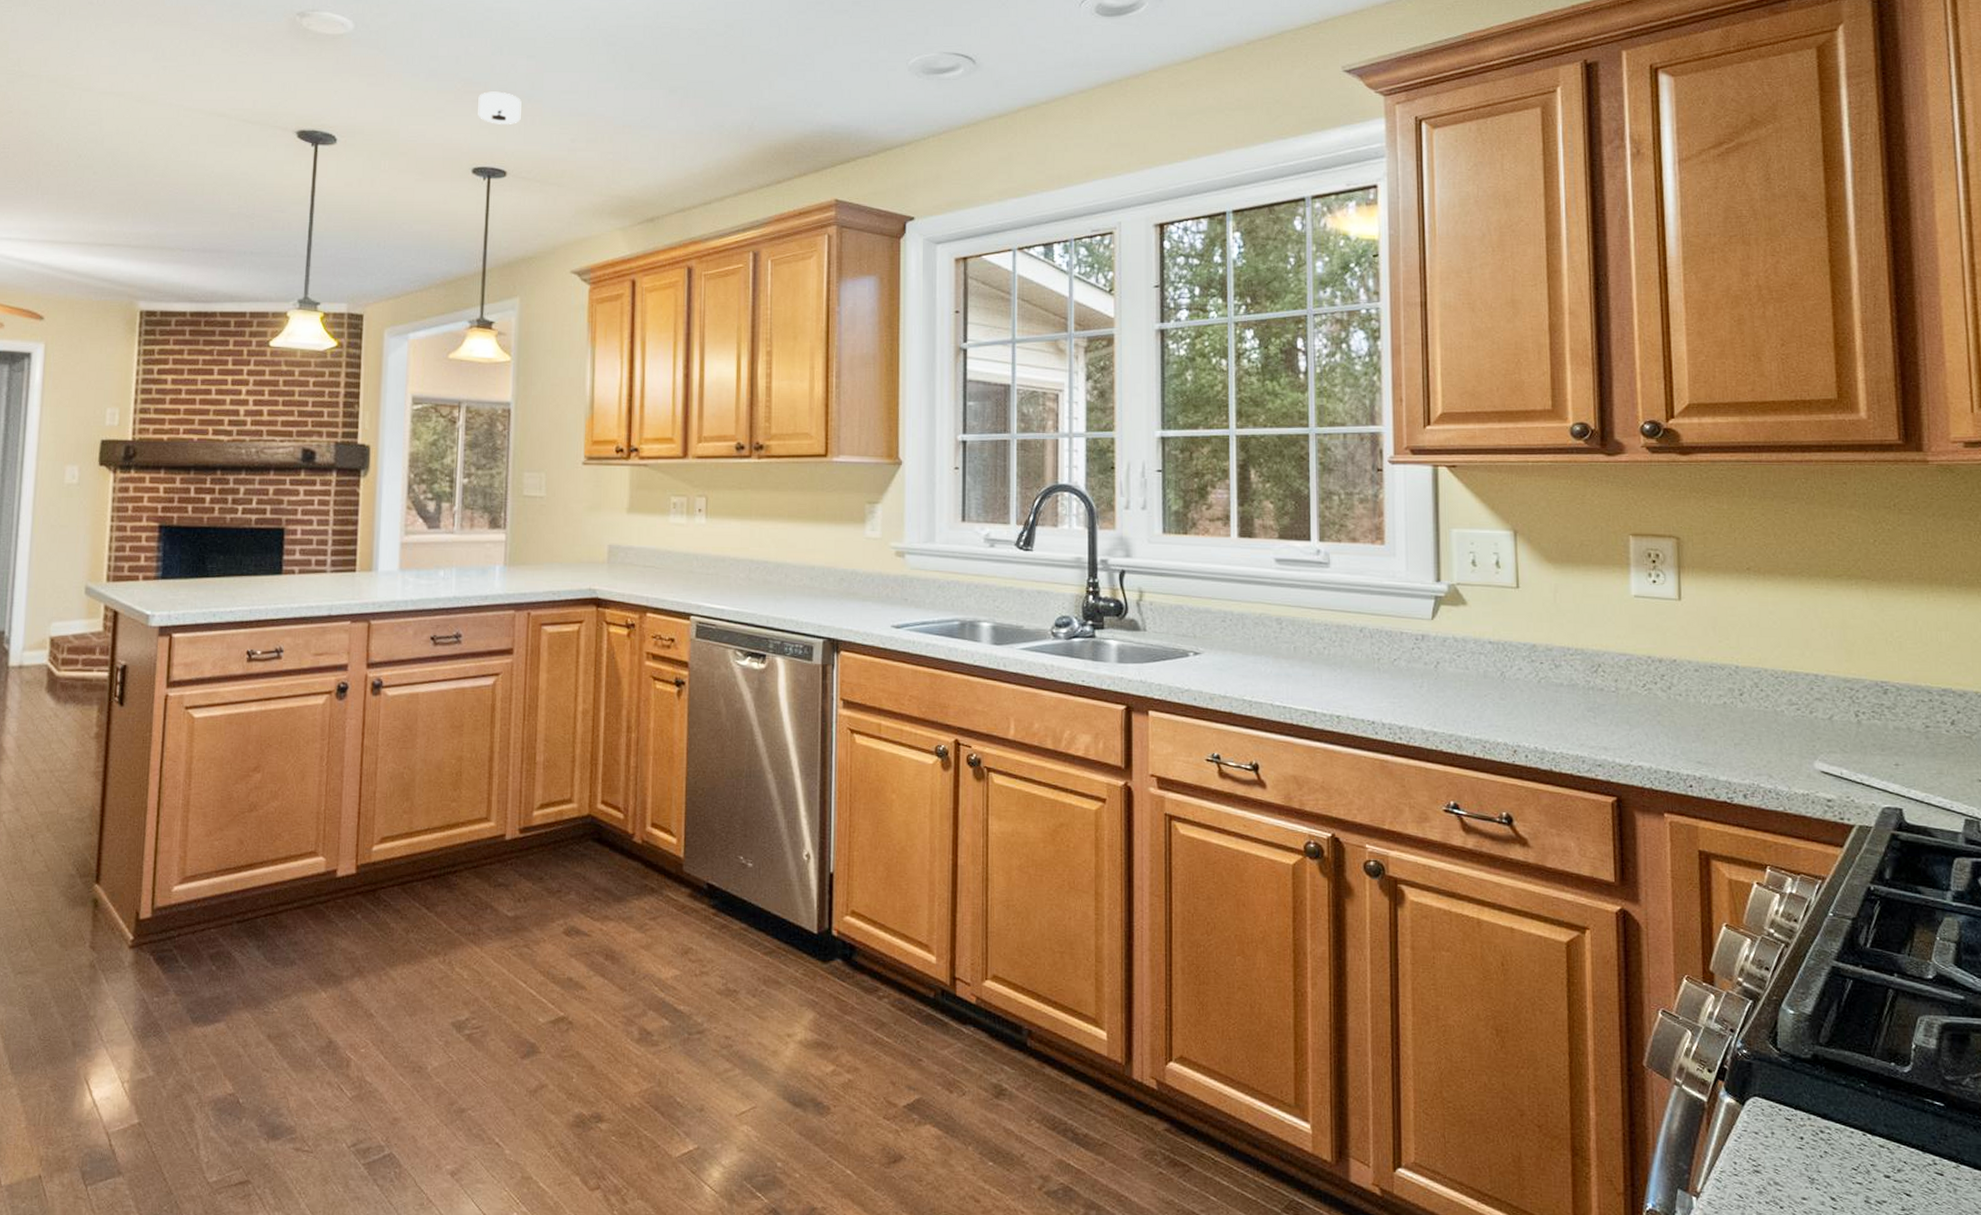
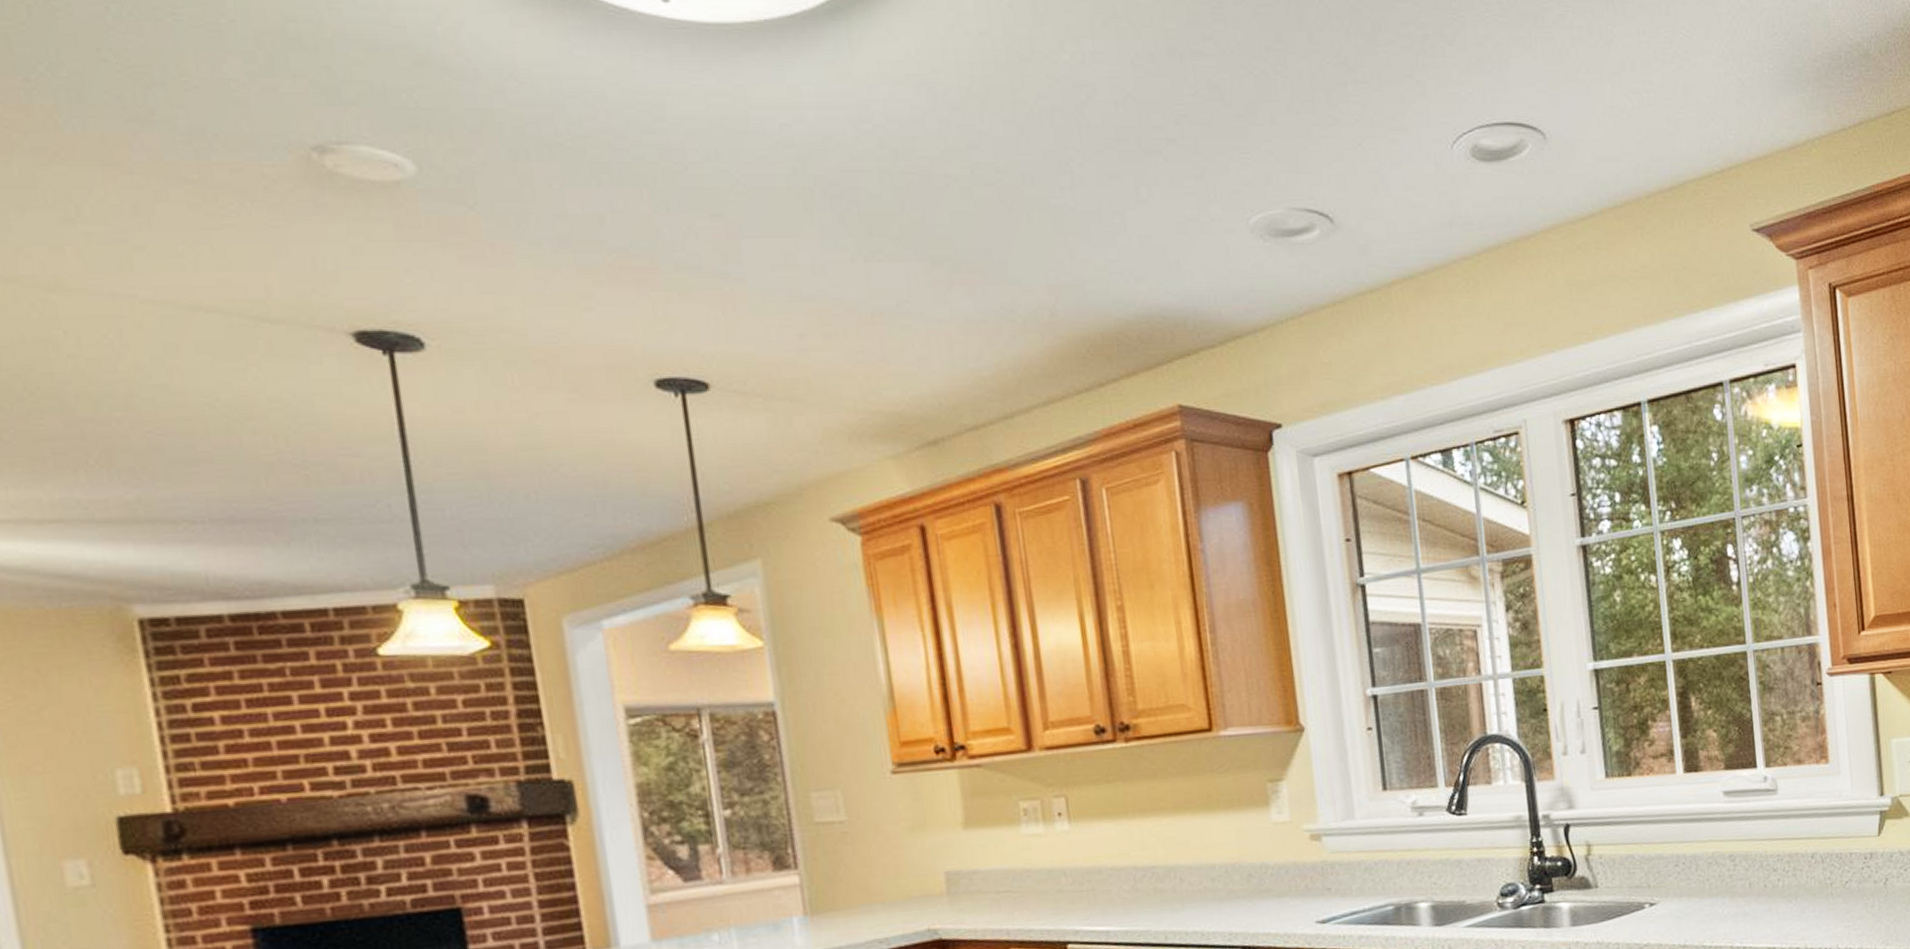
smoke detector: present [478,91,522,124] -> none [644,267,717,315]

